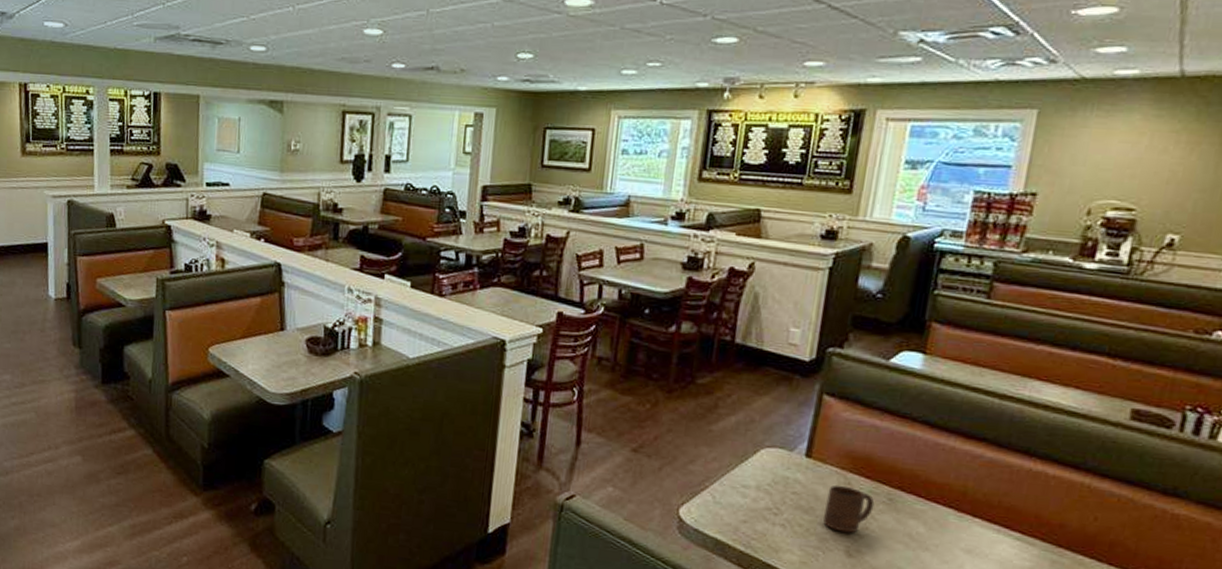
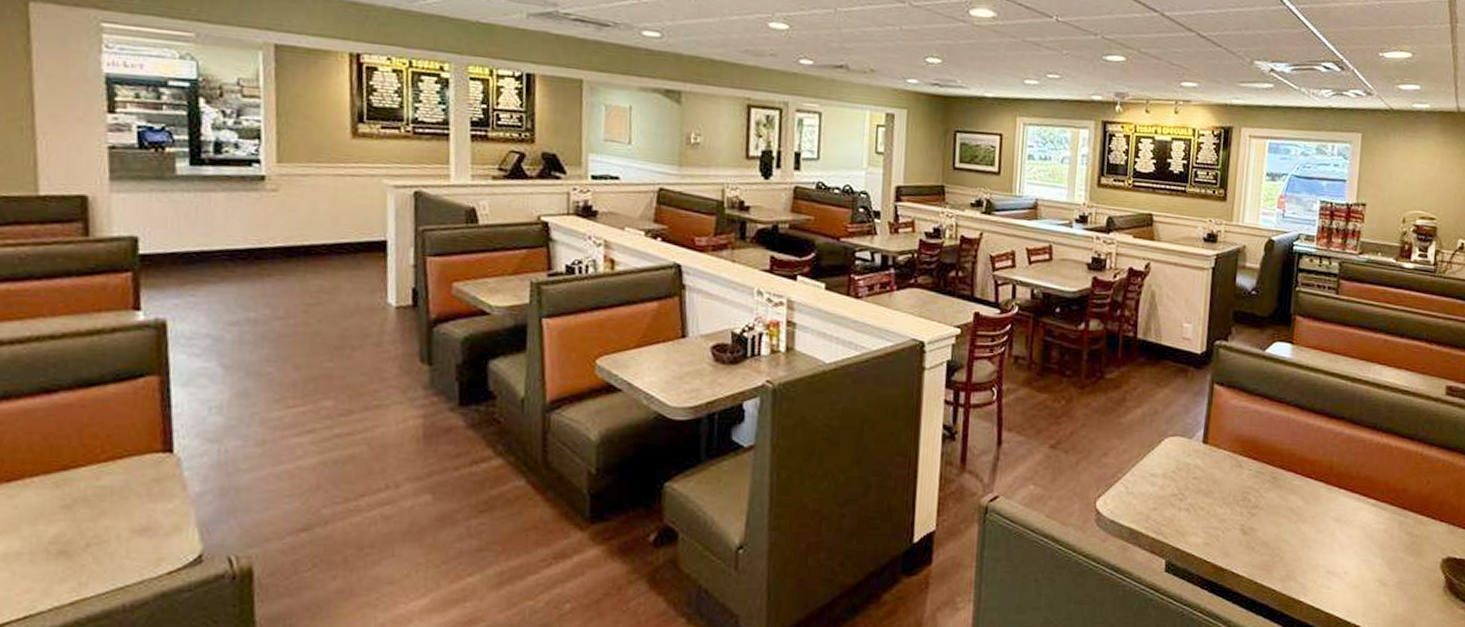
cup: present [823,485,875,533] -> none [1221,467,1262,512]

